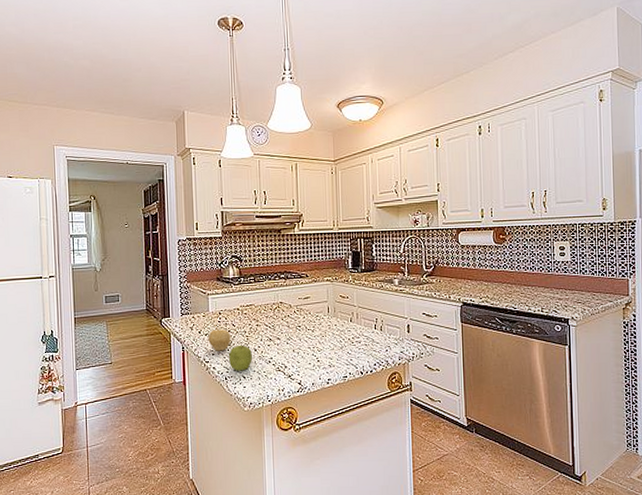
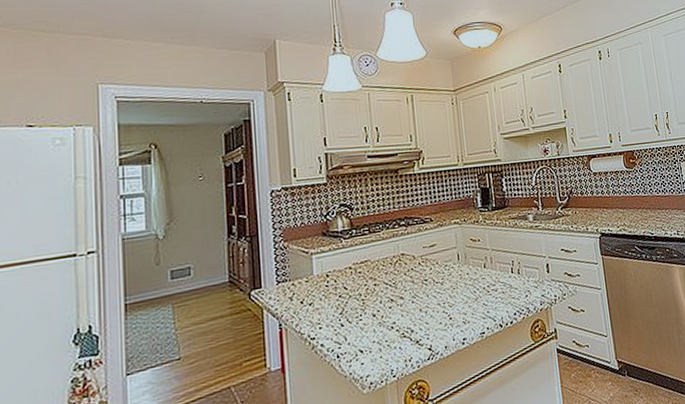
fruit: present [208,324,231,351] -> none [313,289,343,324]
fruit: present [228,344,252,371] -> none [340,310,371,345]

